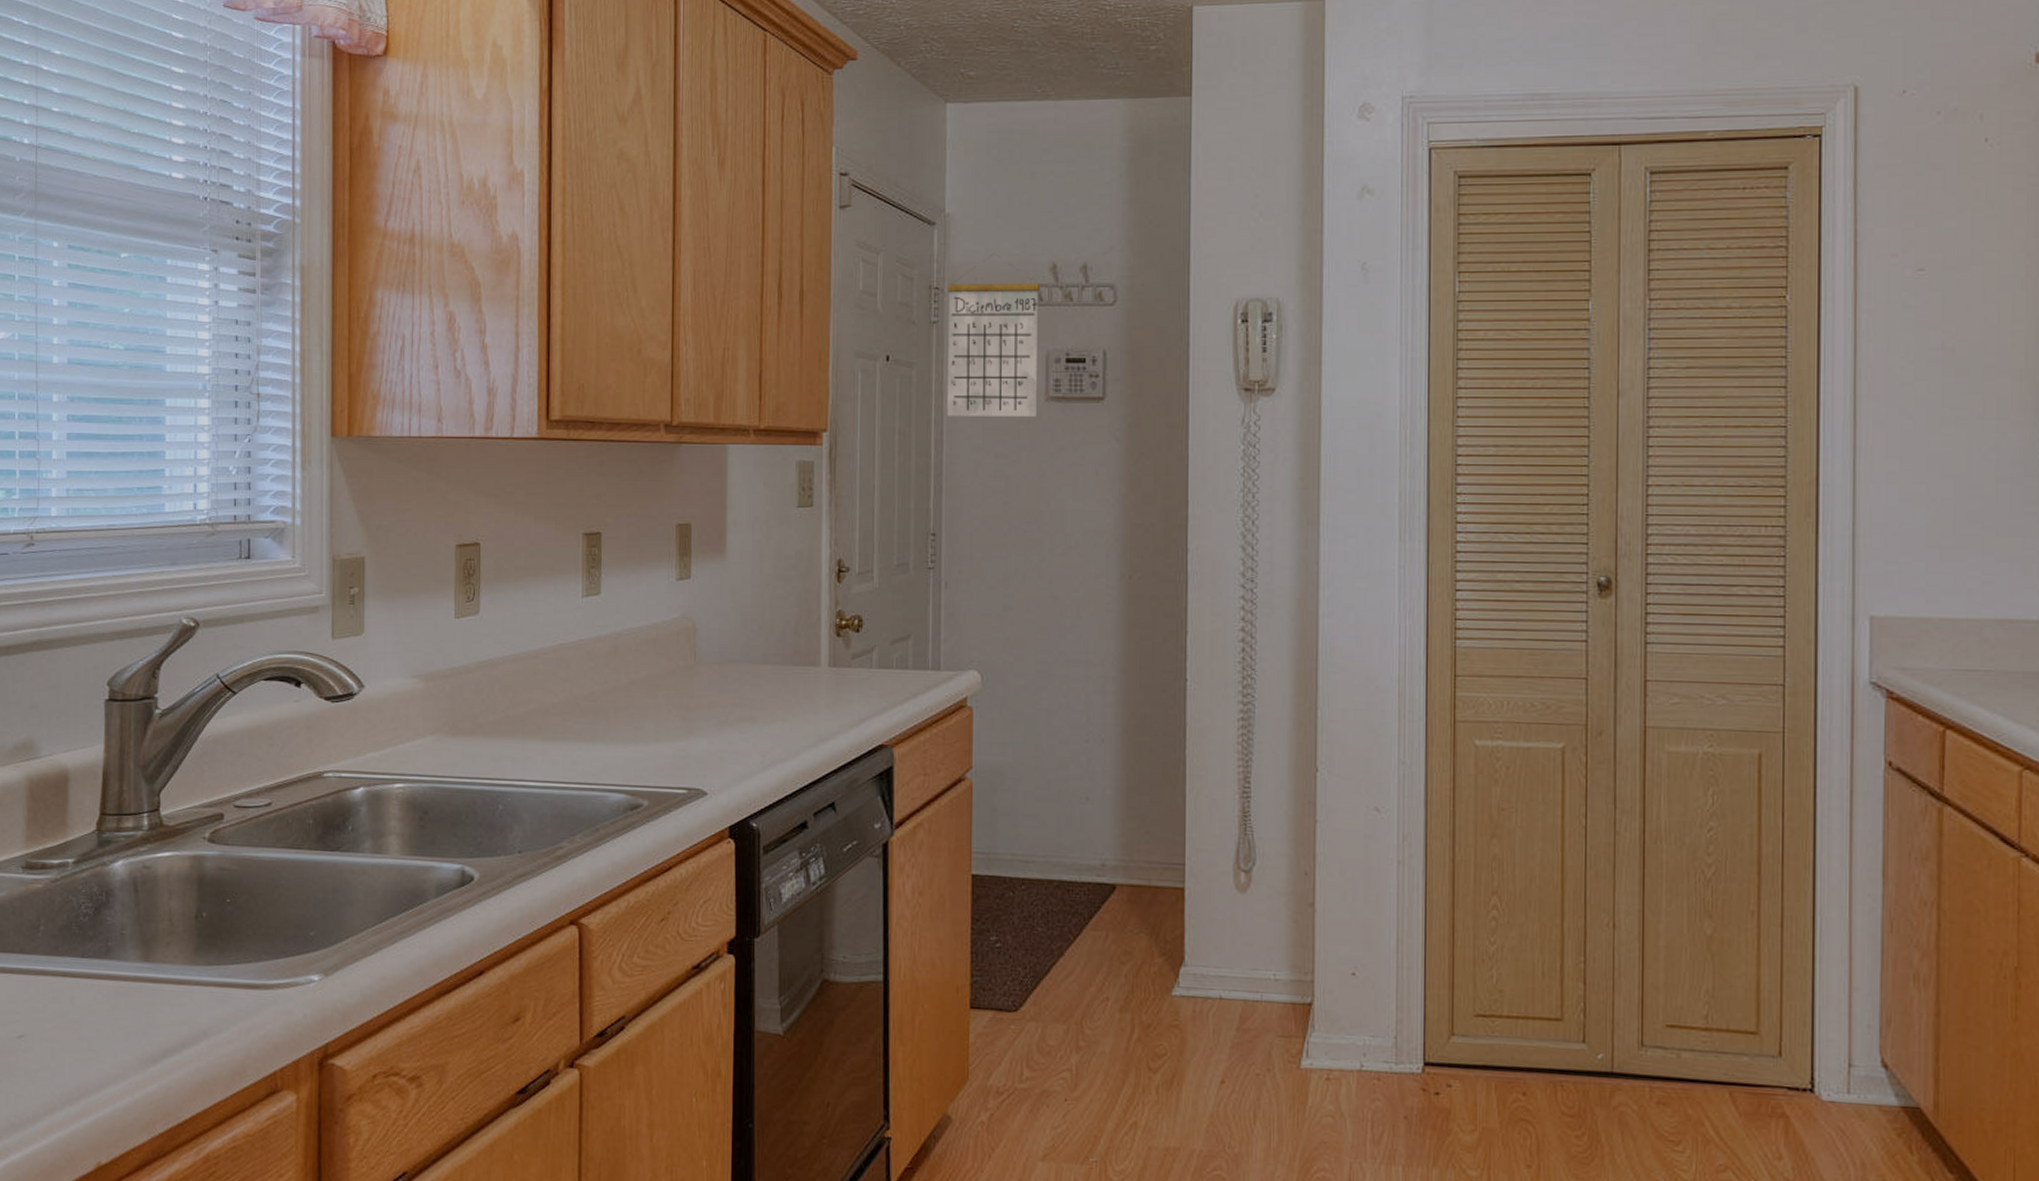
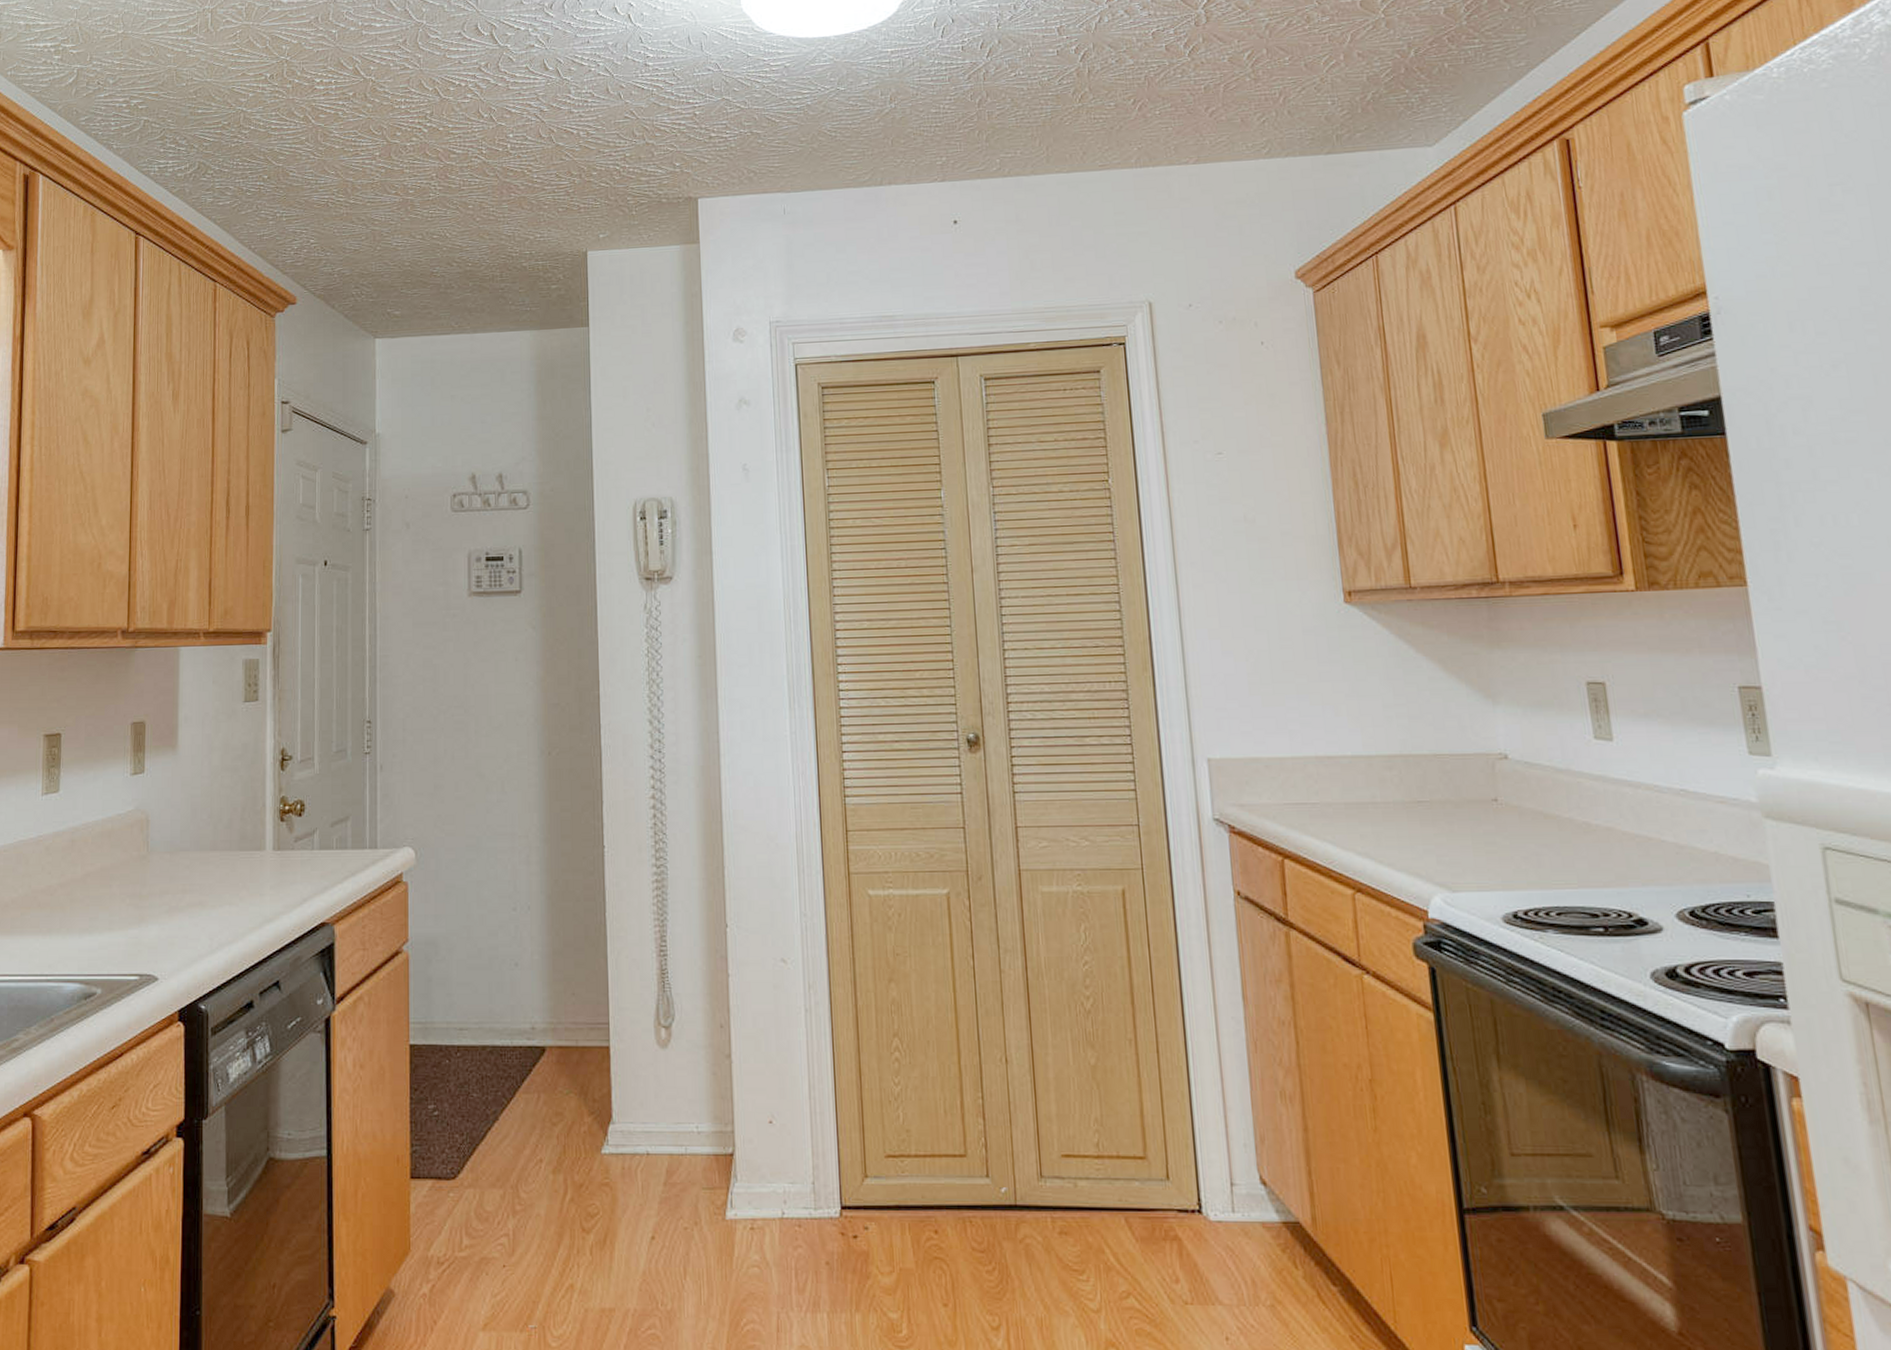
calendar: present [946,254,1041,418] -> none [378,467,462,613]

